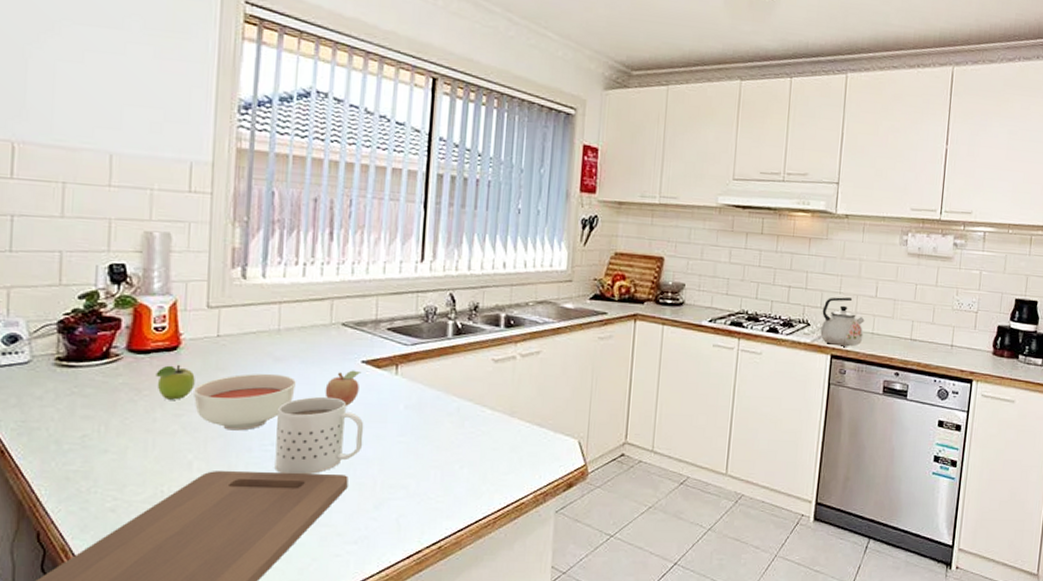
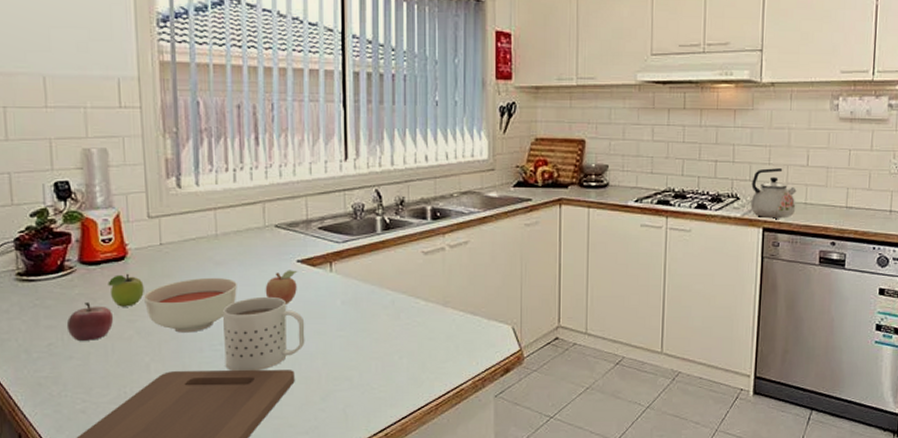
fruit: none [105,392,159,434] -> present [66,301,114,341]

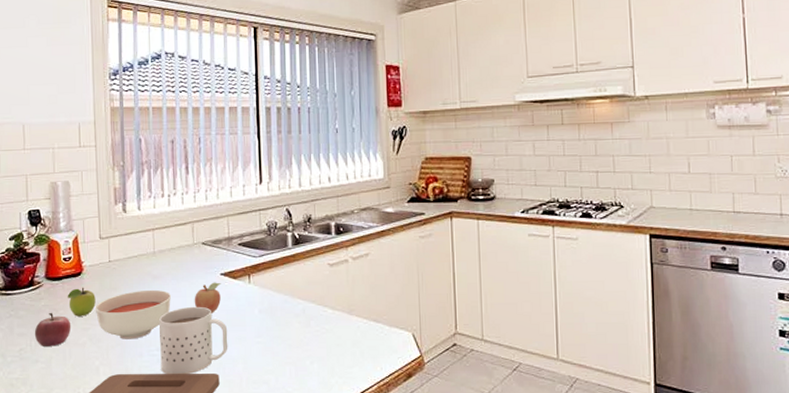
kettle: present [750,168,797,219] -> none [634,176,682,225]

